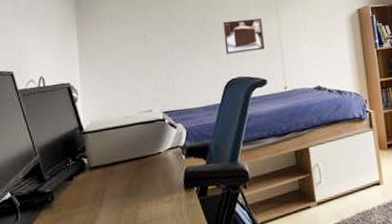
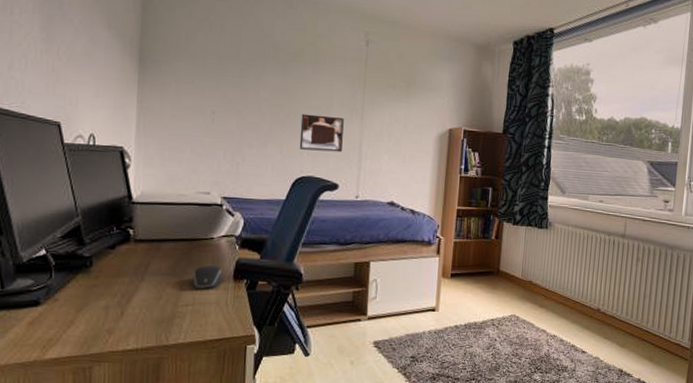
computer mouse: none [146,178,175,206] -> present [191,265,223,290]

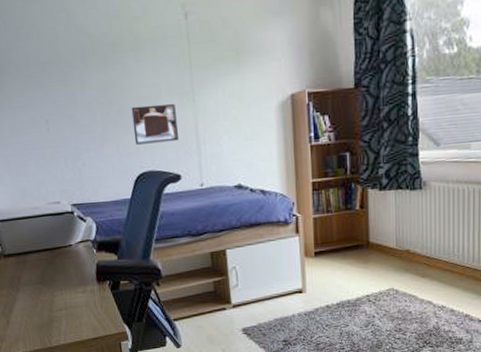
computer mouse: present [191,265,223,290] -> none [60,270,87,295]

